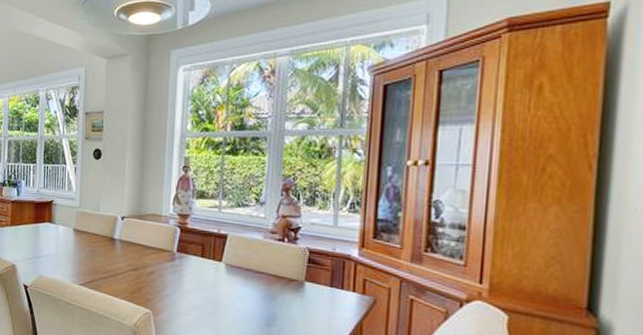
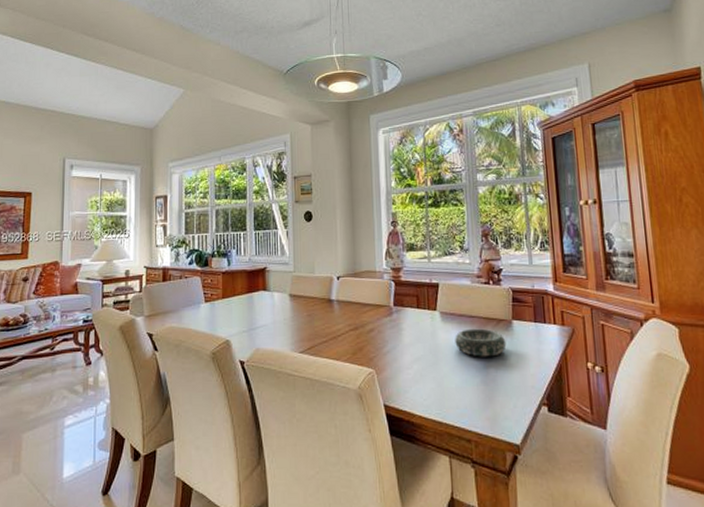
decorative bowl: none [238,284,295,316] -> present [455,328,507,357]

